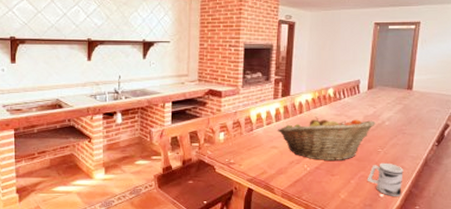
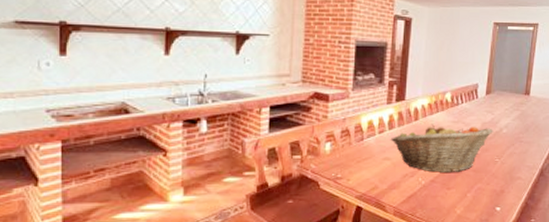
mug: present [368,162,404,196] -> none [484,173,520,210]

